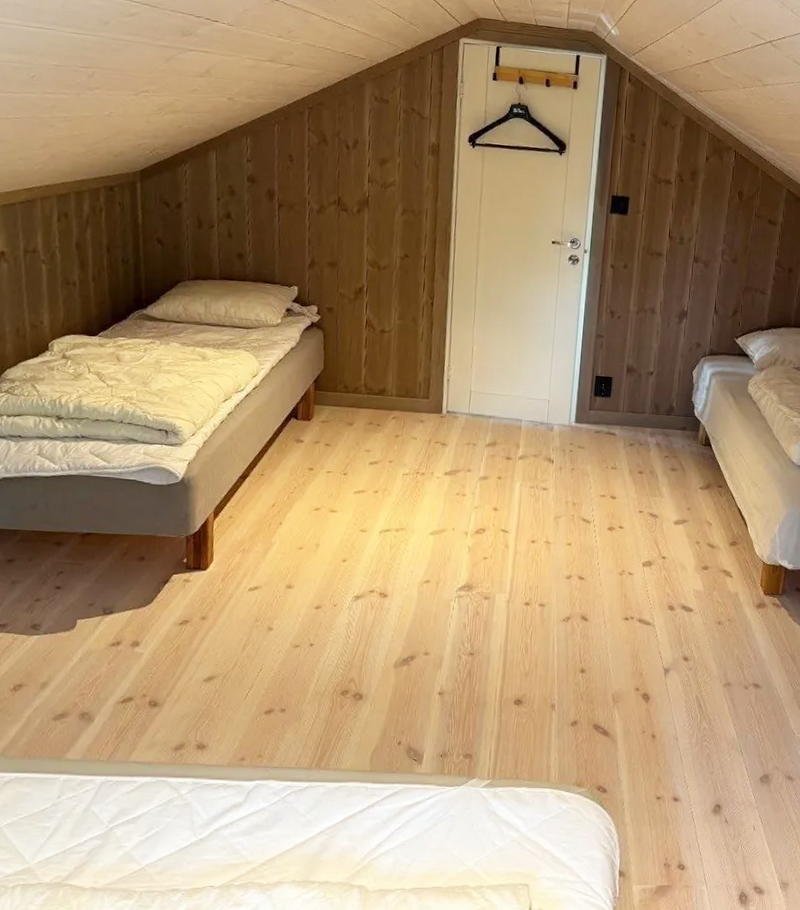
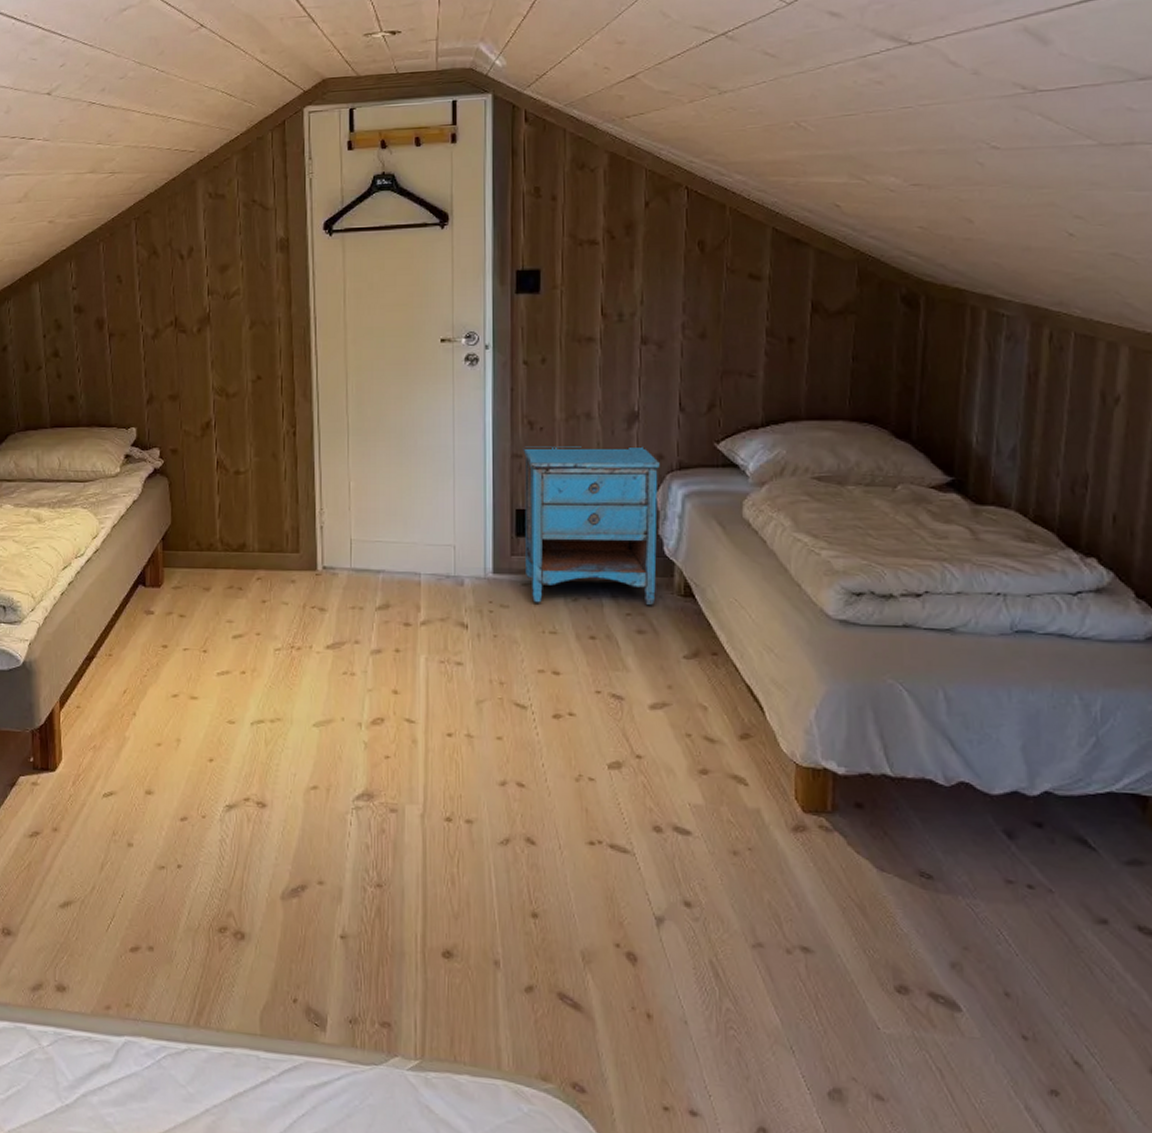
nightstand: none [598,329,698,450] -> present [523,446,660,605]

